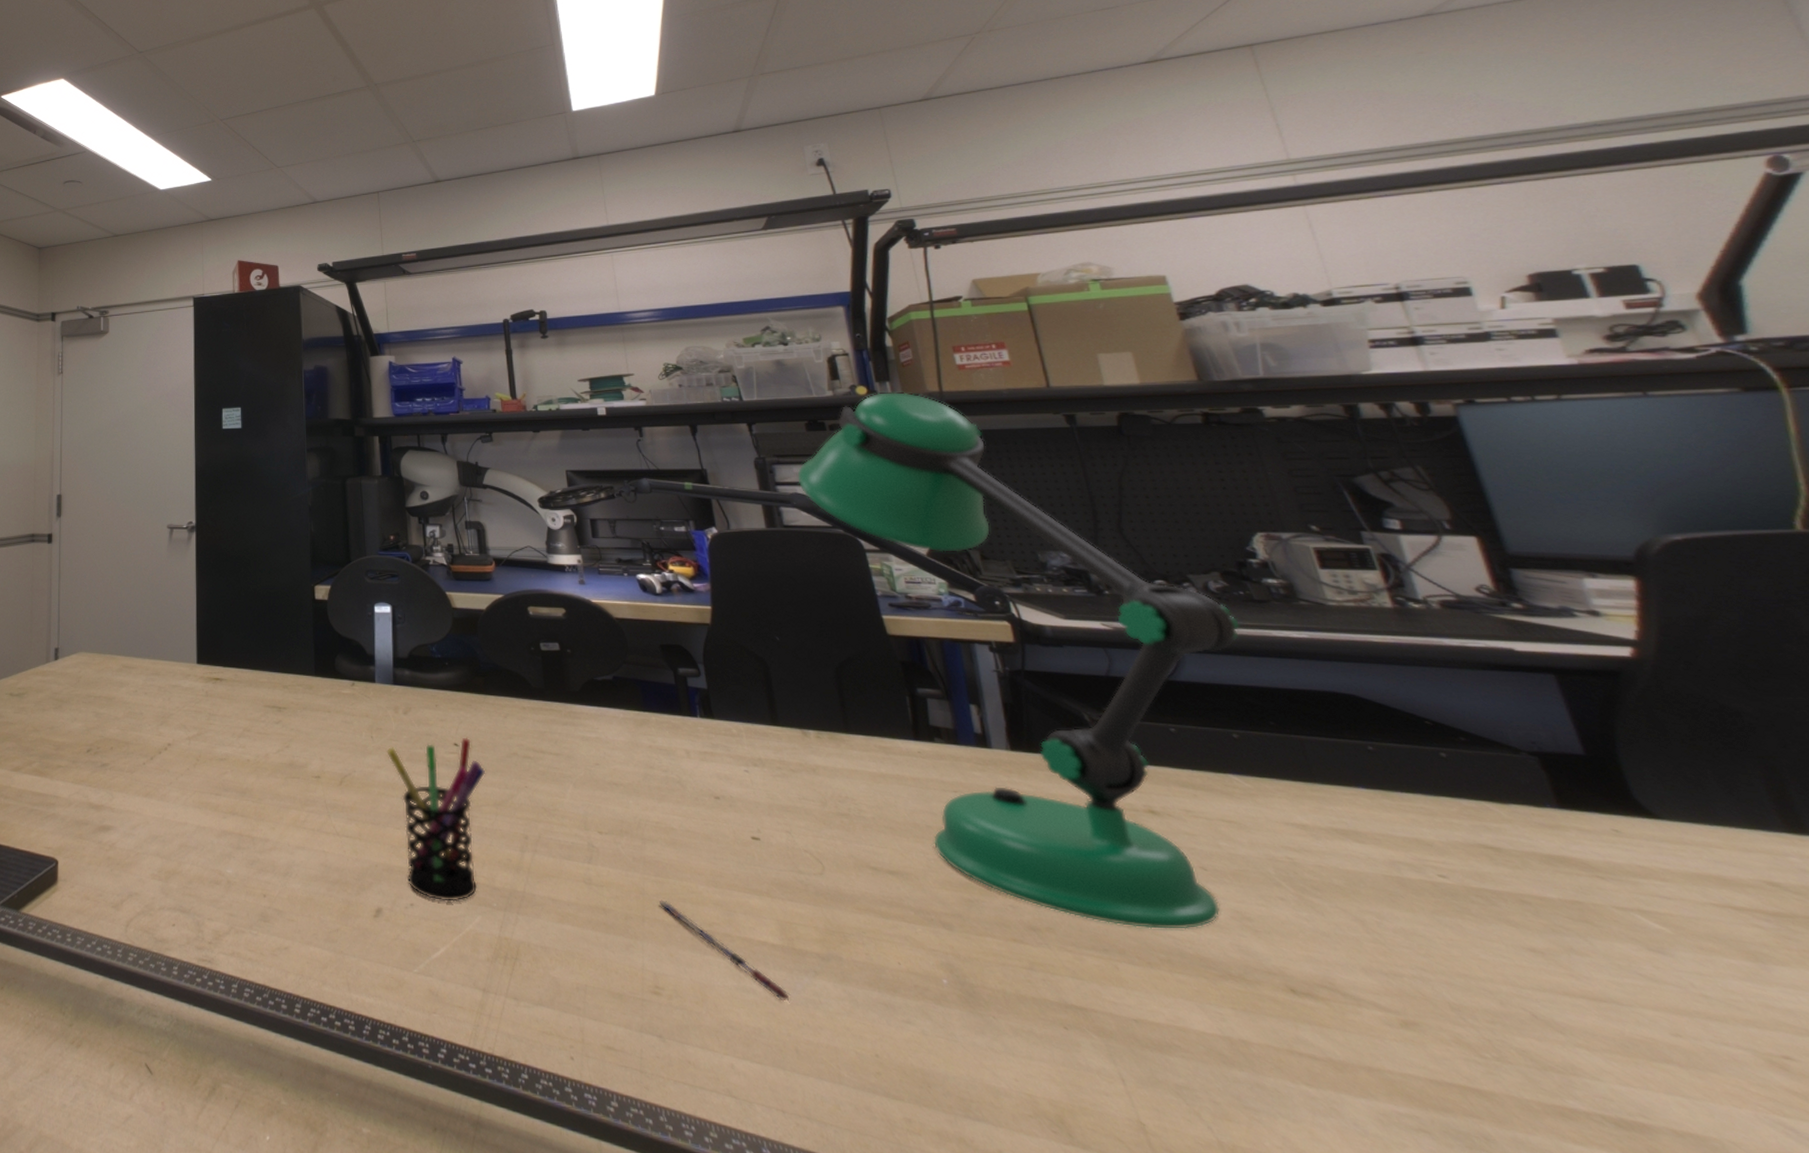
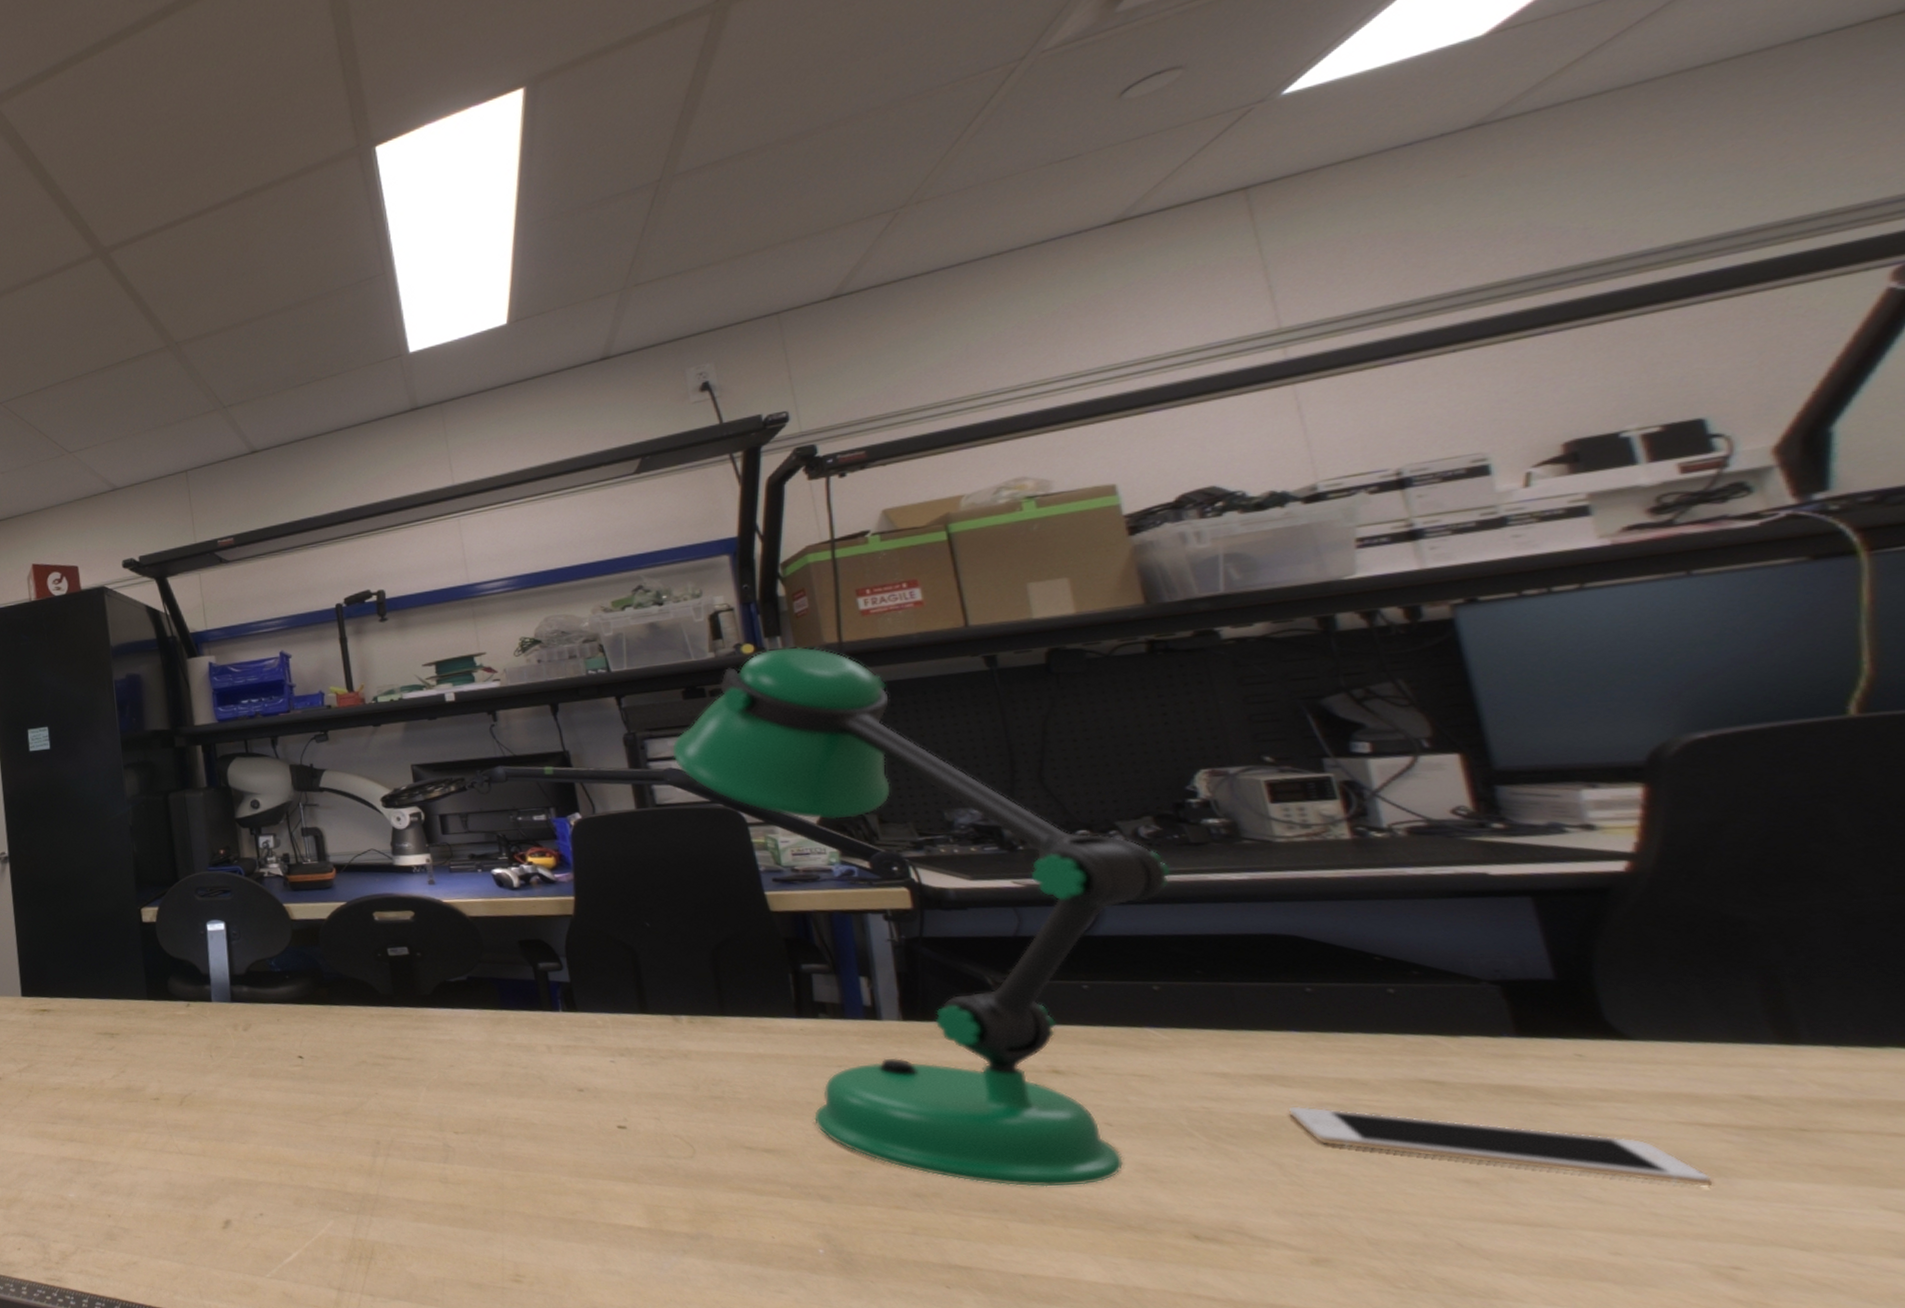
pen holder: present [387,737,486,902] -> none [227,1049,334,1209]
pen: present [659,900,791,1002] -> none [519,1193,658,1281]
cell phone: none [1364,862,1752,971] -> present [1288,1106,1713,1187]

